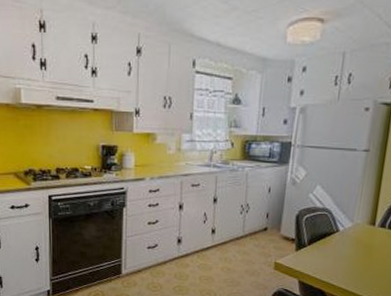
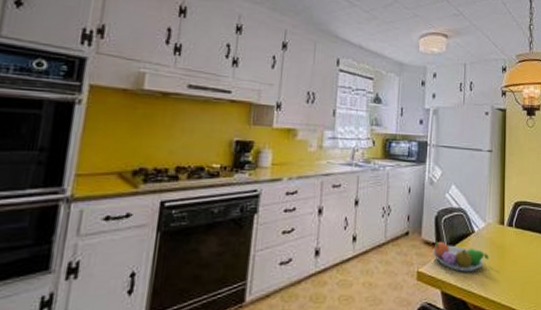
fruit bowl: none [291,237,354,266] -> present [432,241,489,272]

